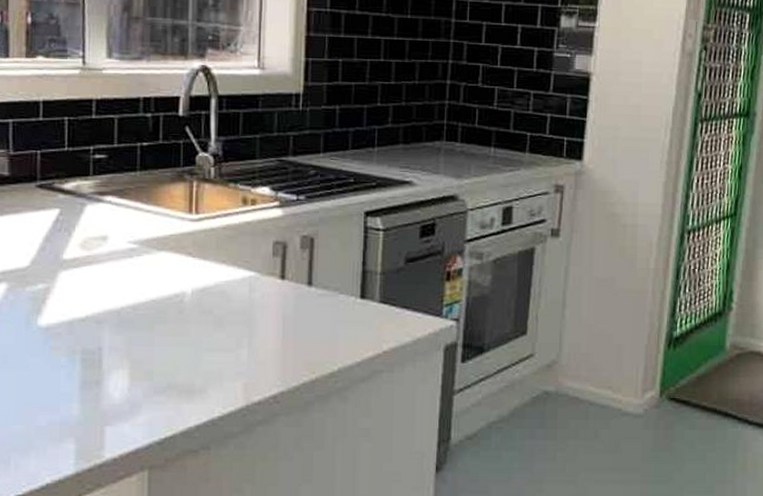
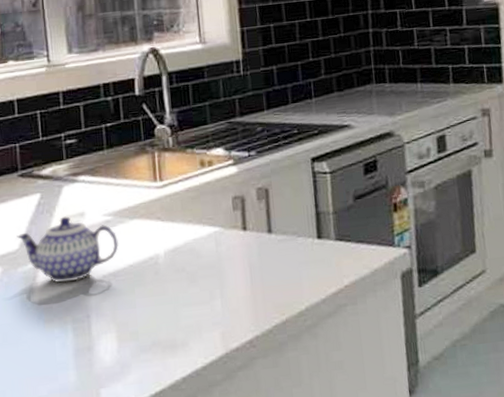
teapot: none [28,238,143,309] -> present [16,216,120,283]

